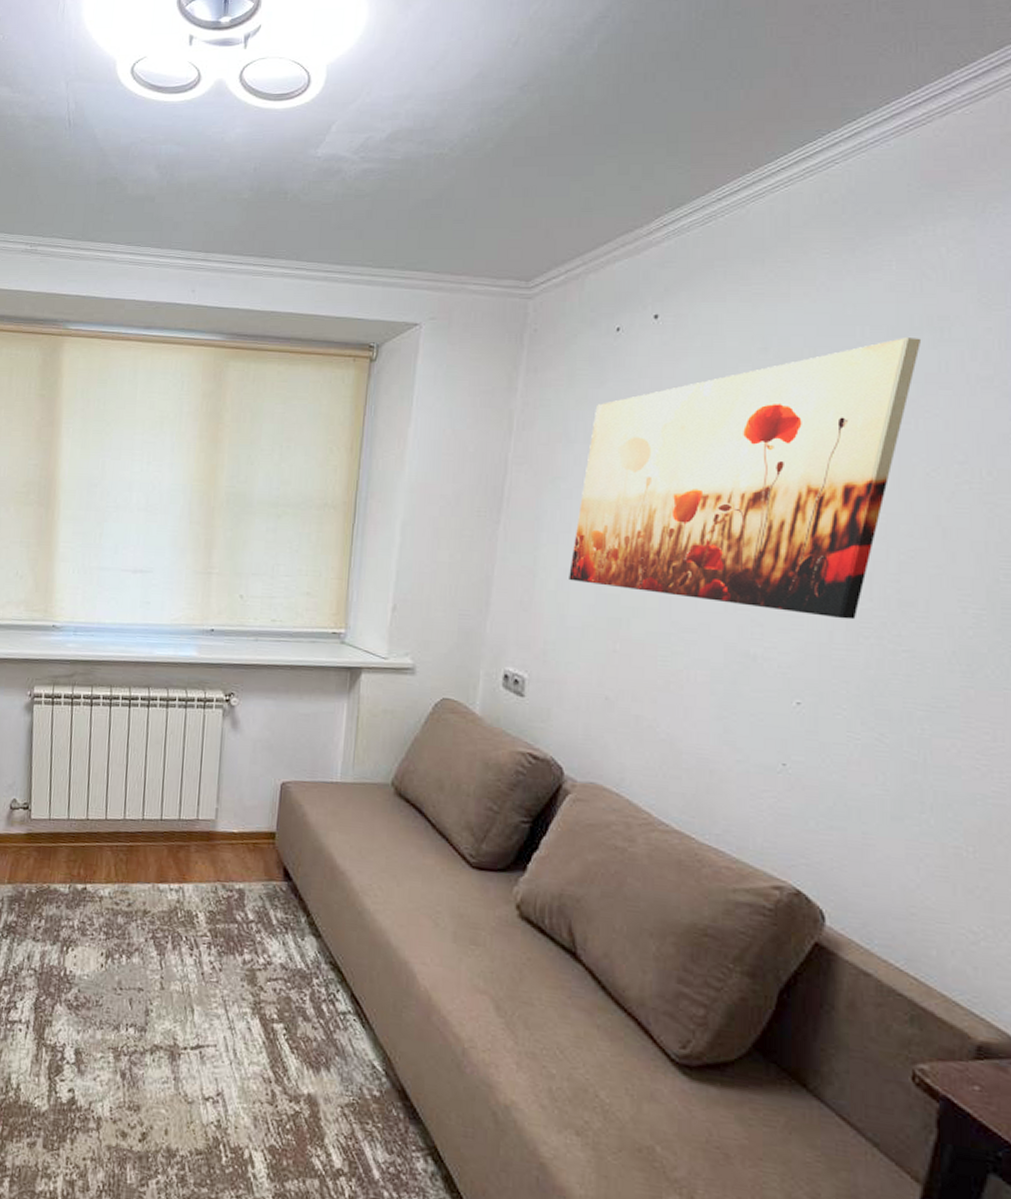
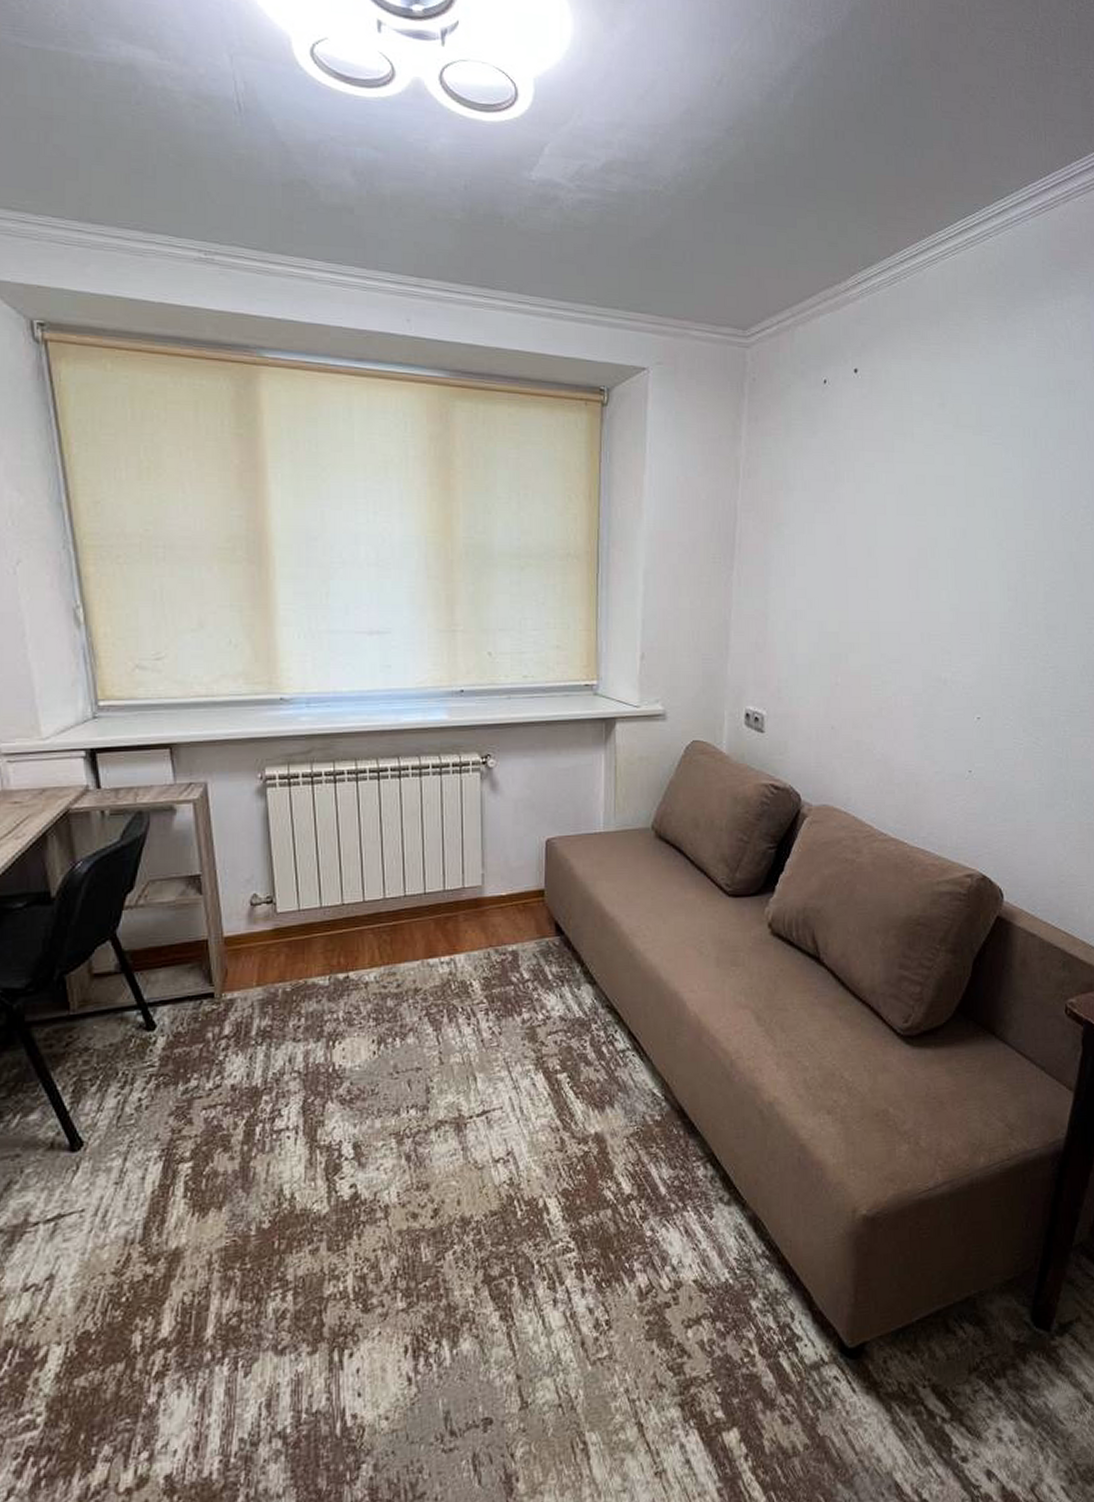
wall art: present [569,338,922,620] -> none [795,398,1056,643]

